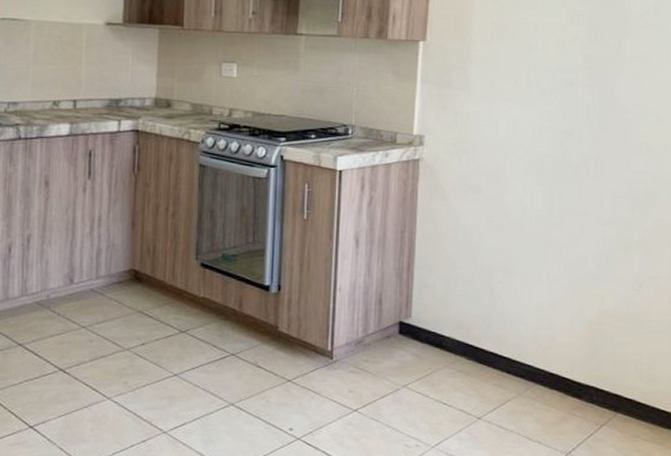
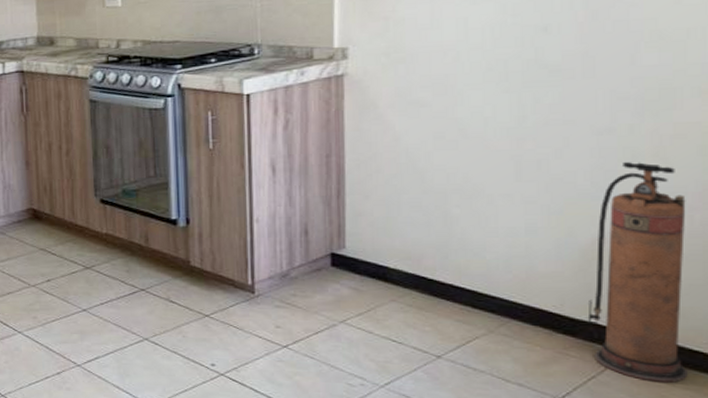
fire extinguisher: none [590,250,660,438] -> present [587,162,688,383]

